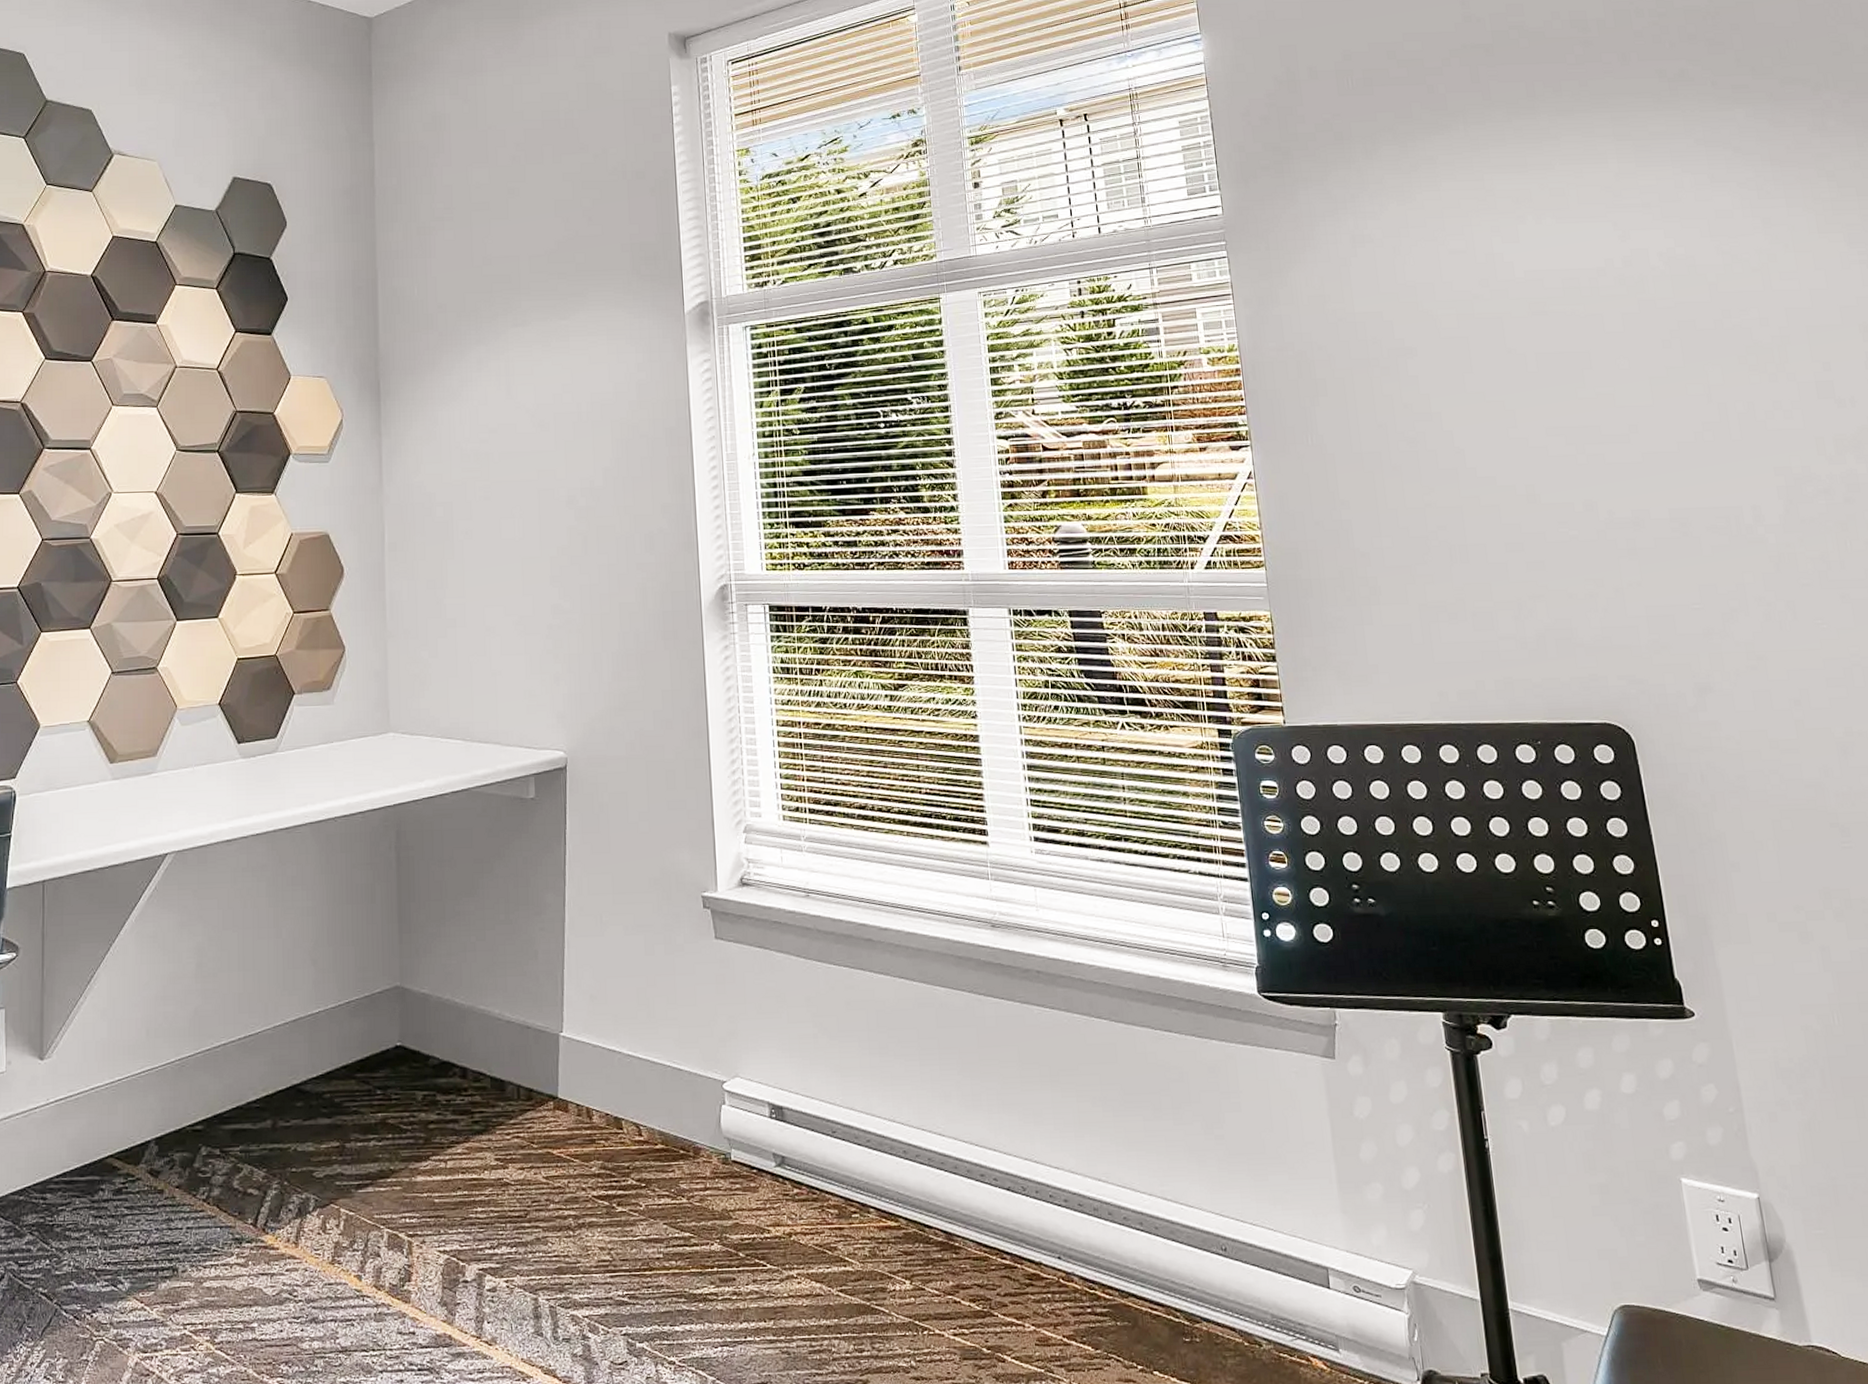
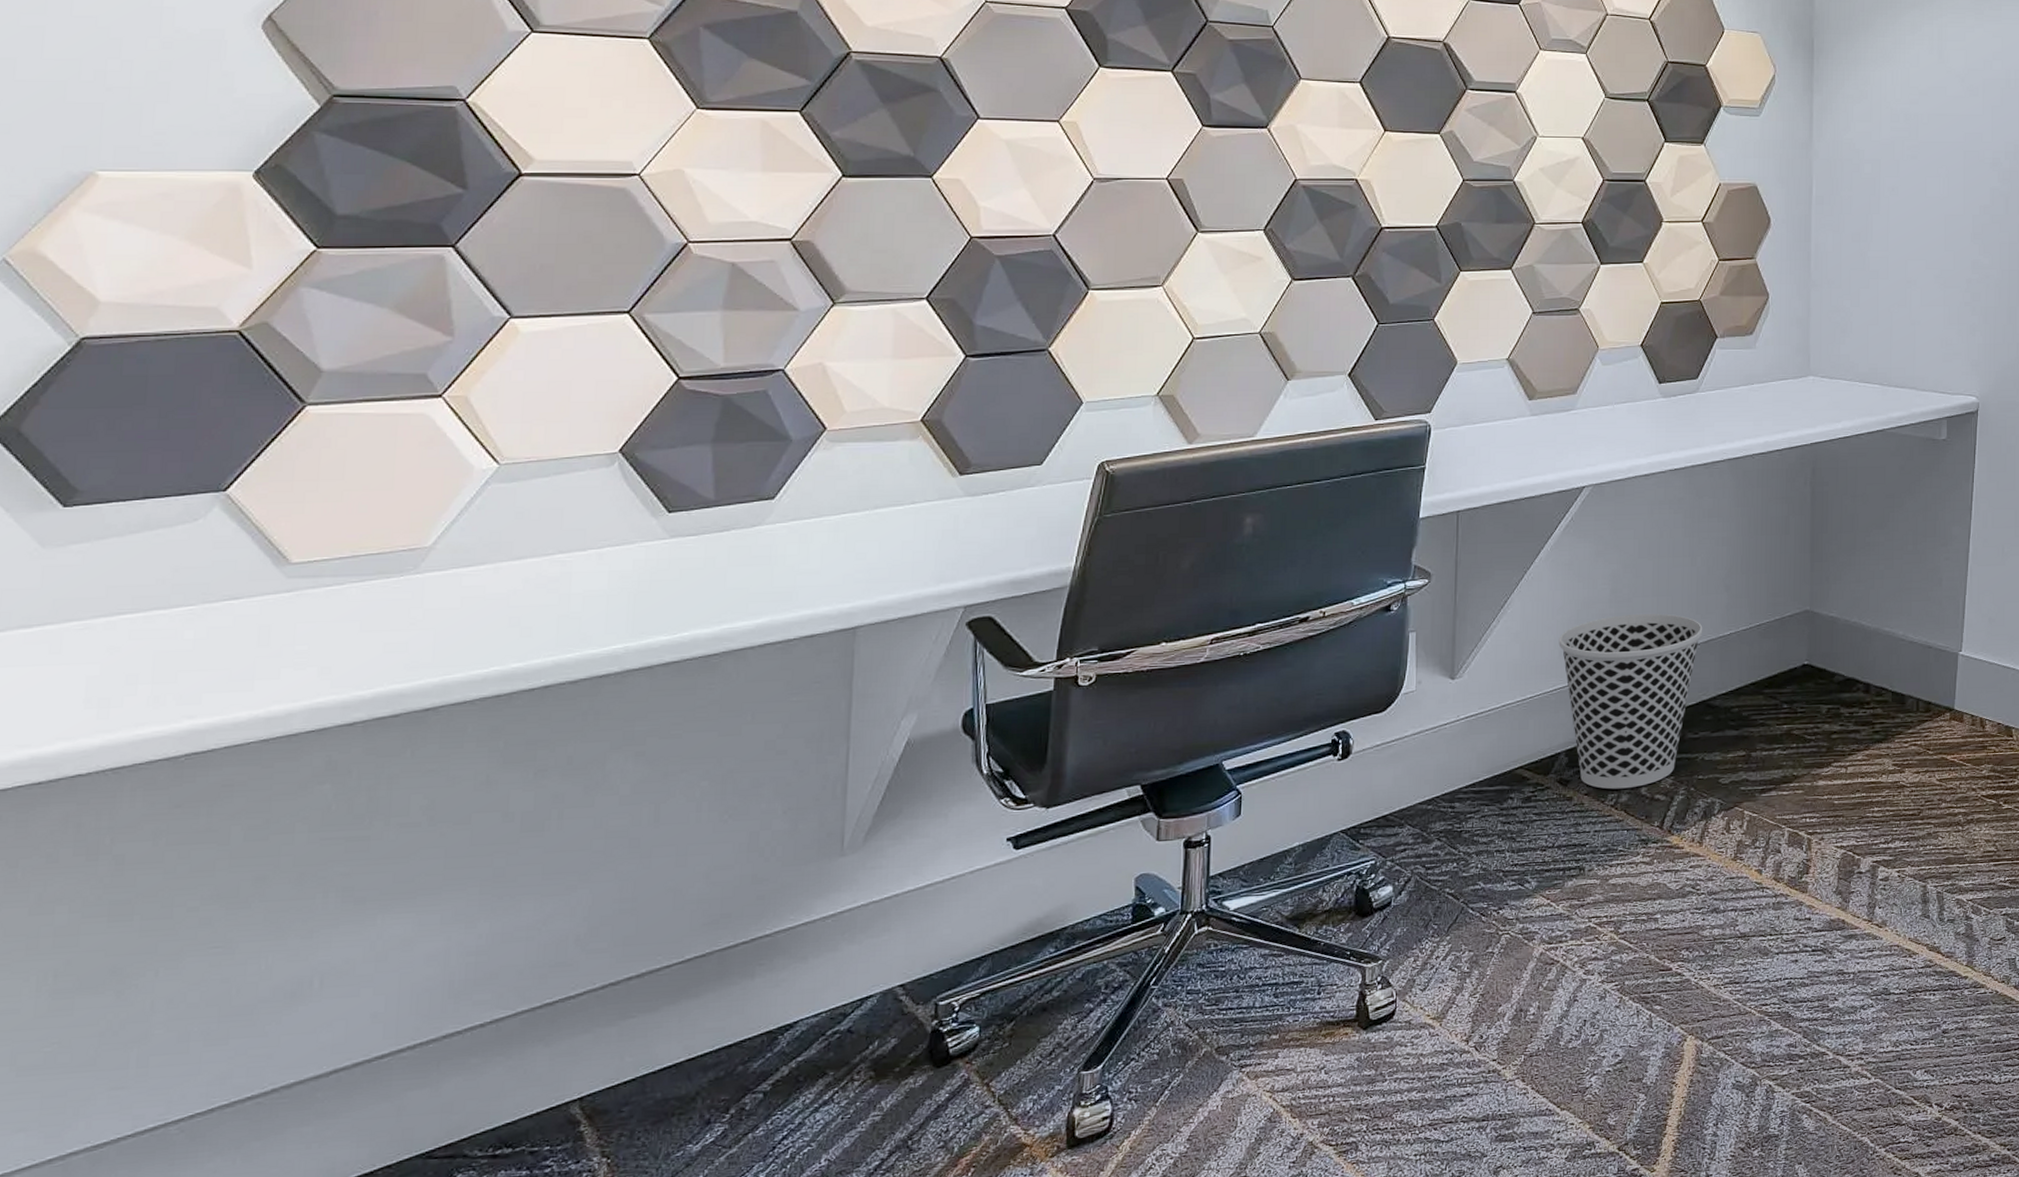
wastebasket: none [145,990,291,1182] -> present [1558,613,1703,789]

